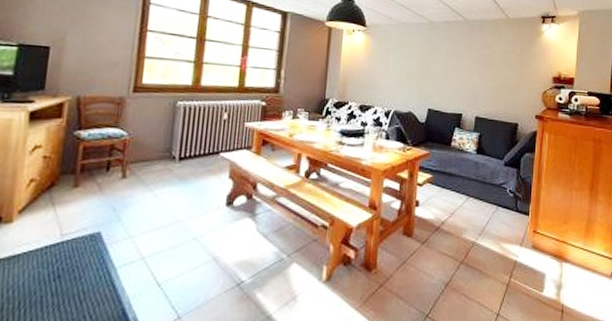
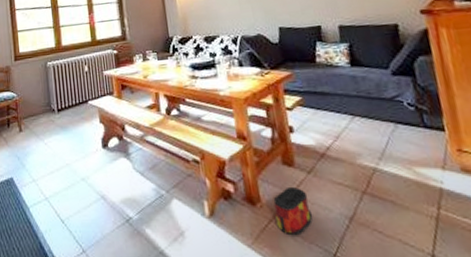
bag: none [386,255,417,300] -> present [273,186,313,236]

